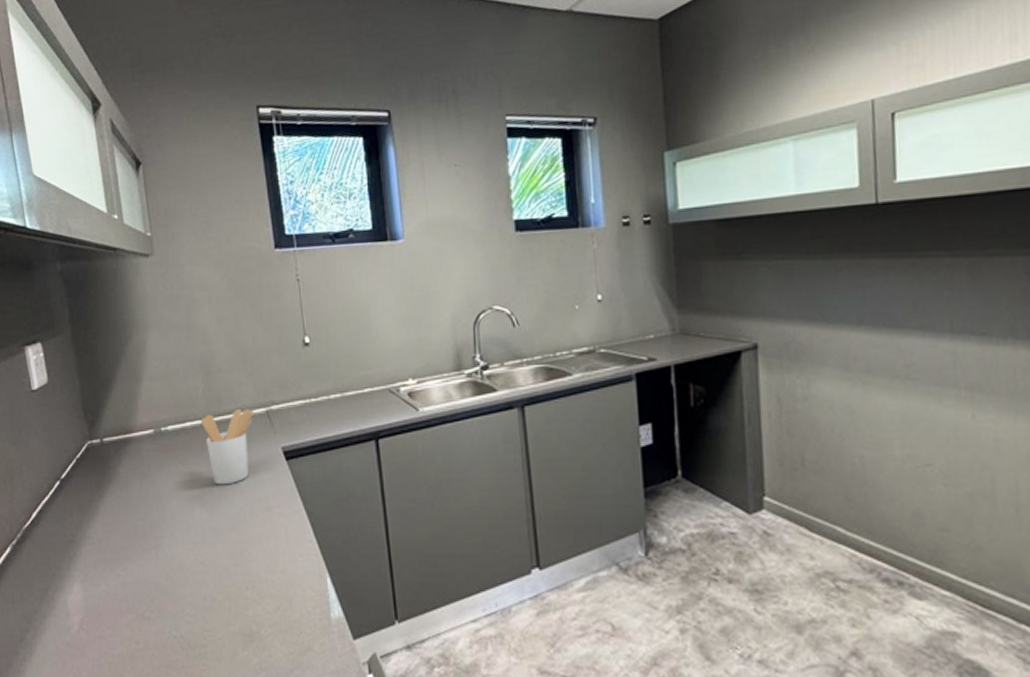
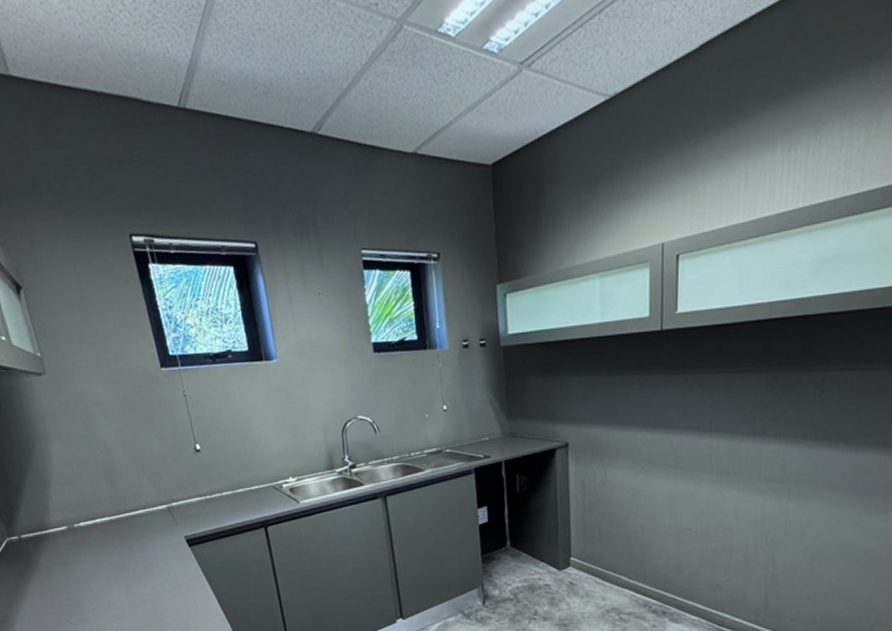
utensil holder: present [200,409,254,485] -> none [109,506,157,569]

